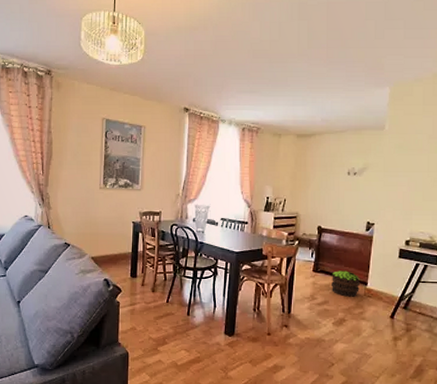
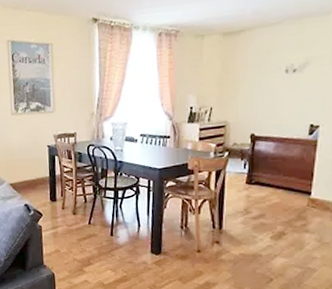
potted plant: present [332,271,361,297] -> none [268,180,303,209]

